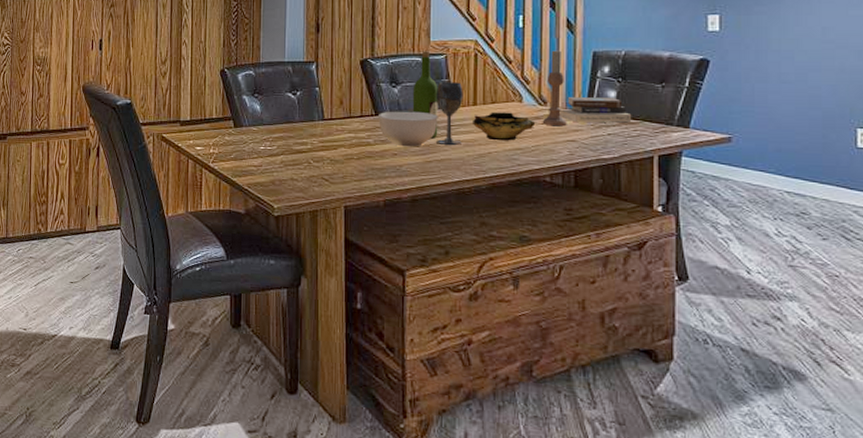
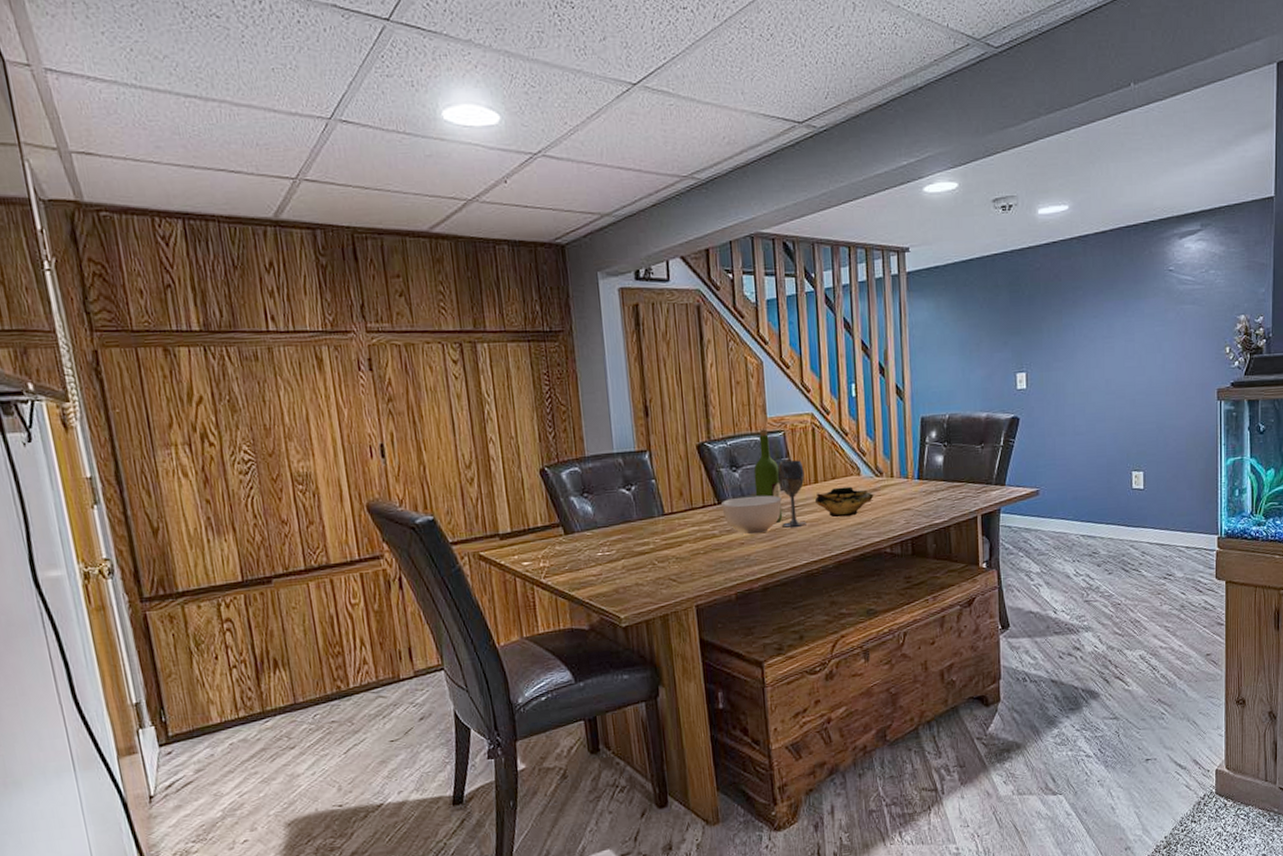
candlestick: present [542,50,567,127] -> none [879,418,902,497]
books: present [559,97,632,123] -> none [895,462,958,491]

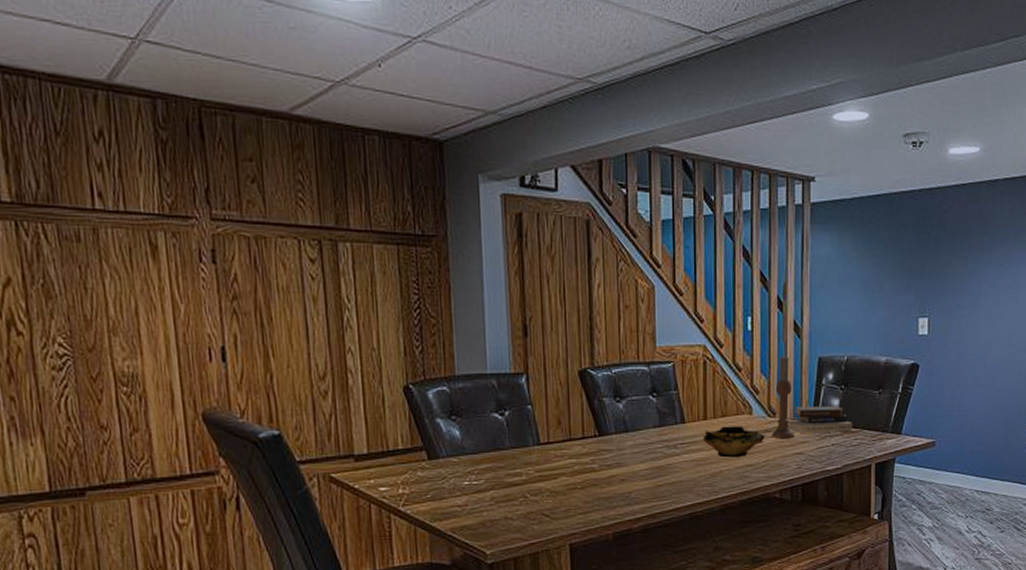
bowl: present [721,495,782,535] -> none [603,429,668,471]
wine bottle: present [753,429,783,521] -> none [639,358,668,458]
wine glass: present [777,460,806,528] -> none [664,394,693,465]
candlestick: none [879,418,902,497] -> present [771,356,795,439]
books: none [895,462,958,491] -> present [788,406,853,434]

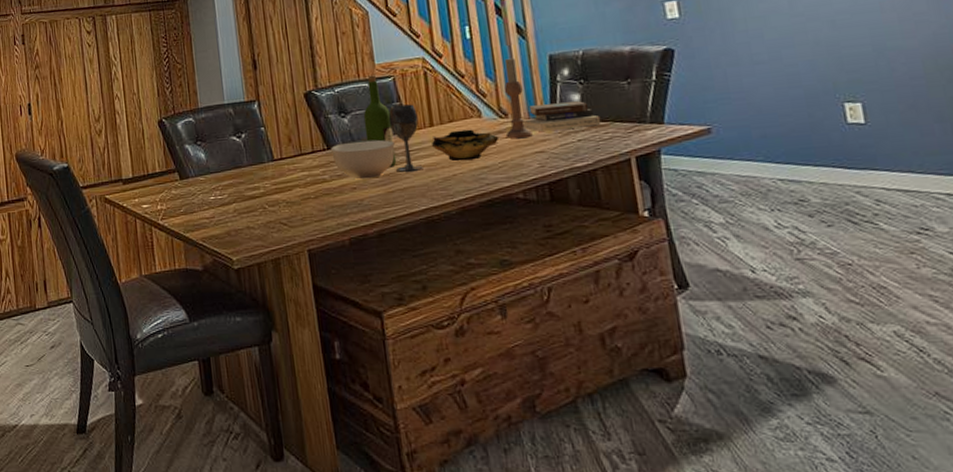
bowl: none [603,429,668,471] -> present [331,139,395,180]
wine bottle: none [639,358,668,458] -> present [363,75,397,166]
wine glass: none [664,394,693,465] -> present [388,104,423,172]

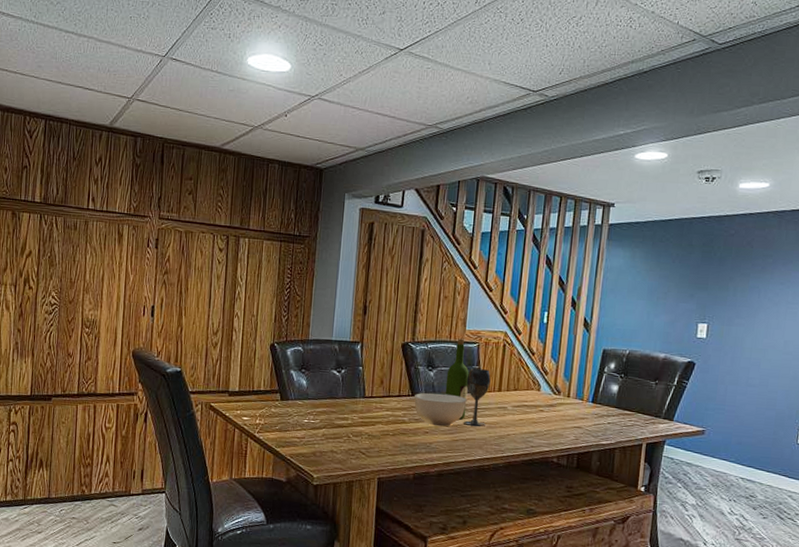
bowl: present [432,129,500,162] -> none [496,398,550,425]
candlestick: present [504,57,533,139] -> none [555,345,577,414]
books: present [522,101,602,133] -> none [570,388,629,414]

